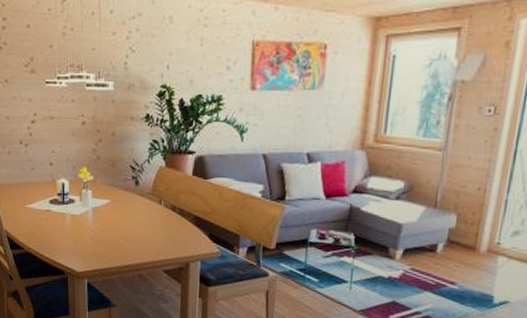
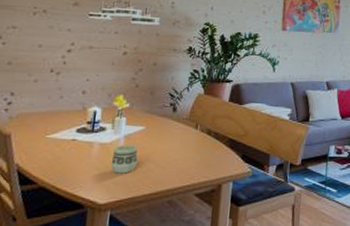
cup: none [83,217,107,246] -> present [110,145,138,174]

